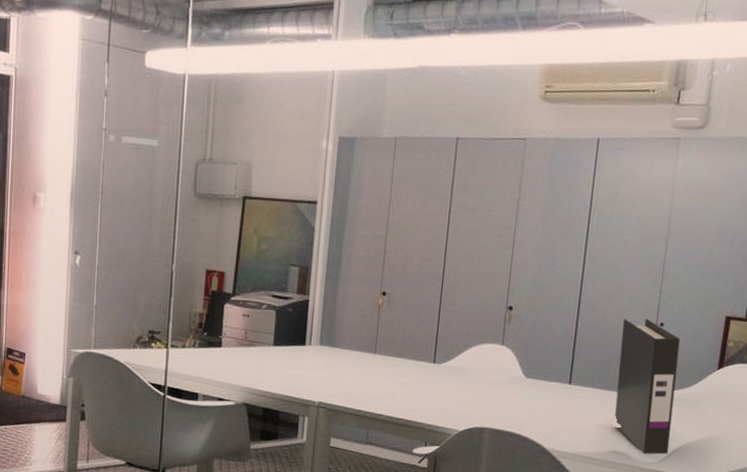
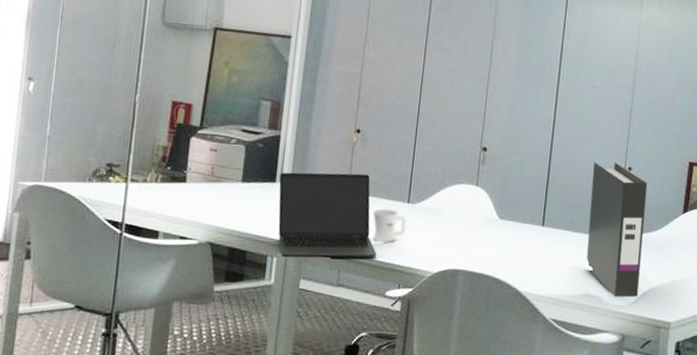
laptop: none [308,335,404,418] -> present [278,172,377,259]
mug: none [400,369,433,402] -> present [373,208,407,242]

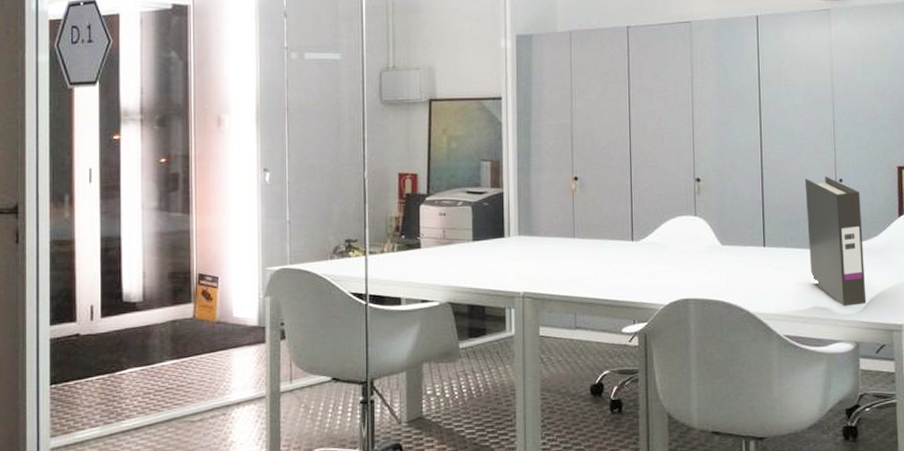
laptop: present [278,172,377,259] -> none [508,218,609,308]
mug: present [373,208,407,242] -> none [600,249,633,281]

